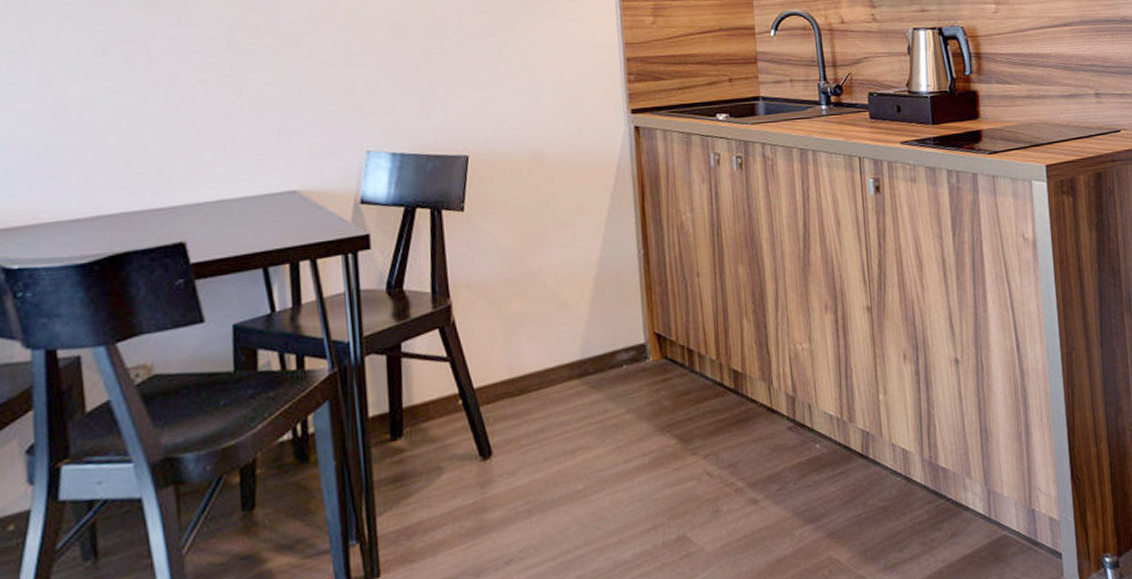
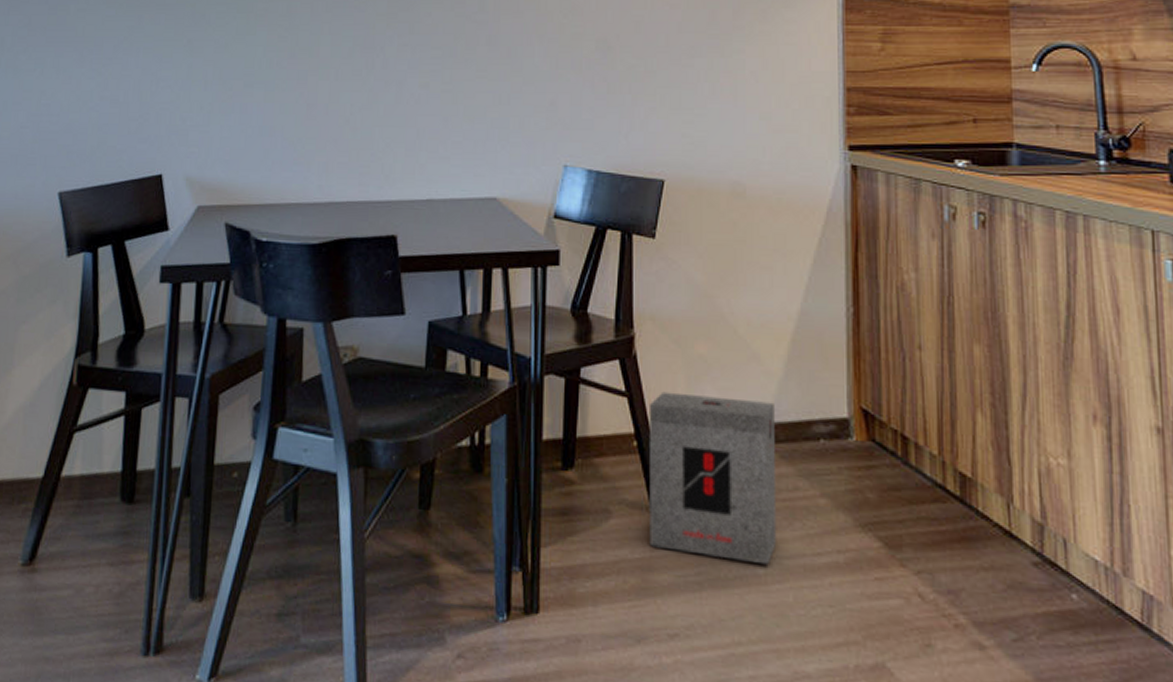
box: none [470,341,593,490] -> present [648,391,777,565]

